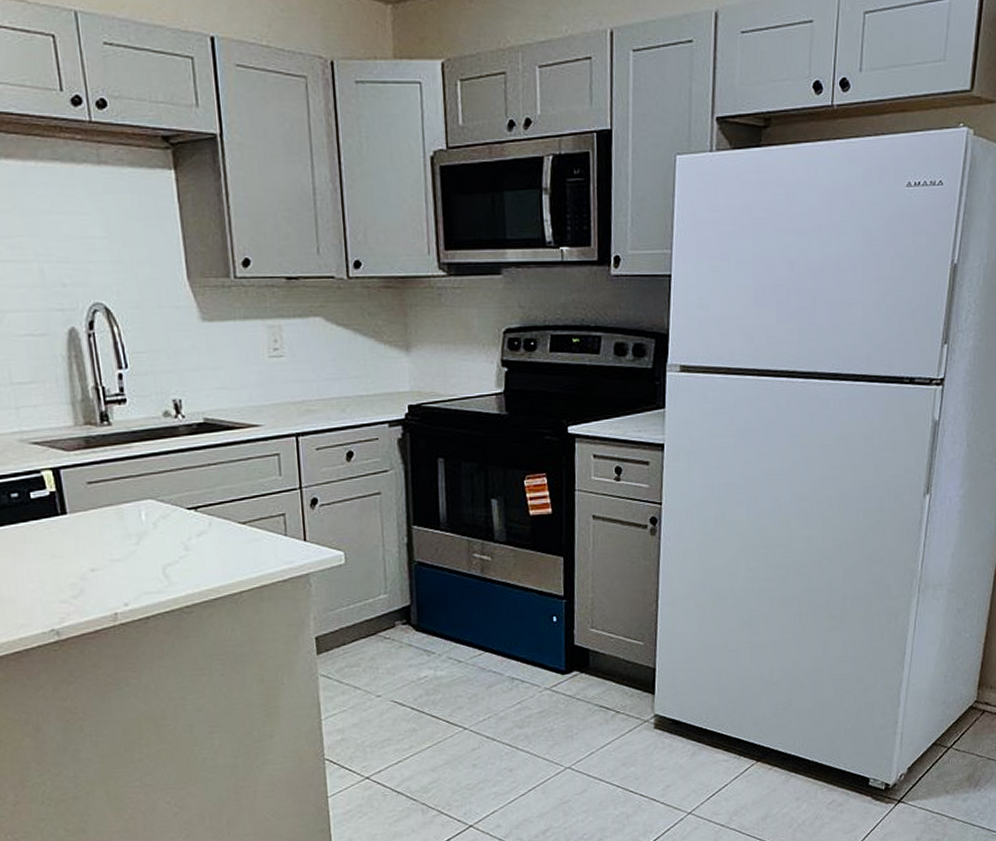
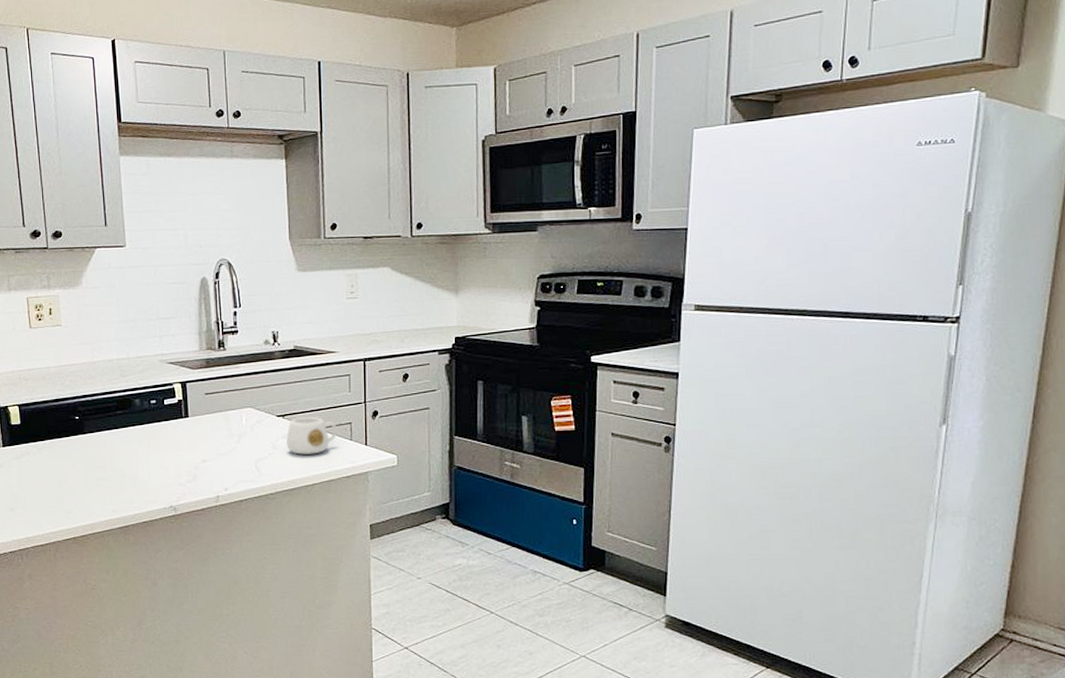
mug: none [201,508,268,556] -> present [286,417,338,455]

